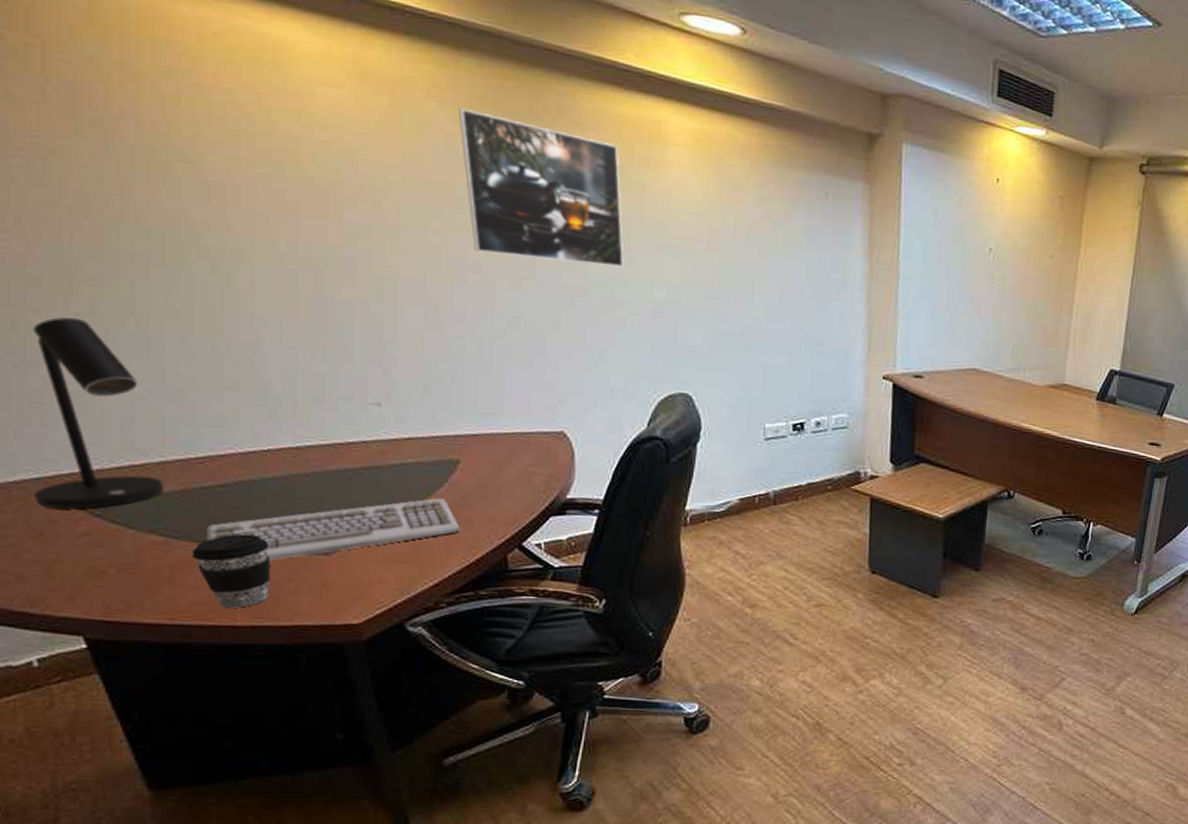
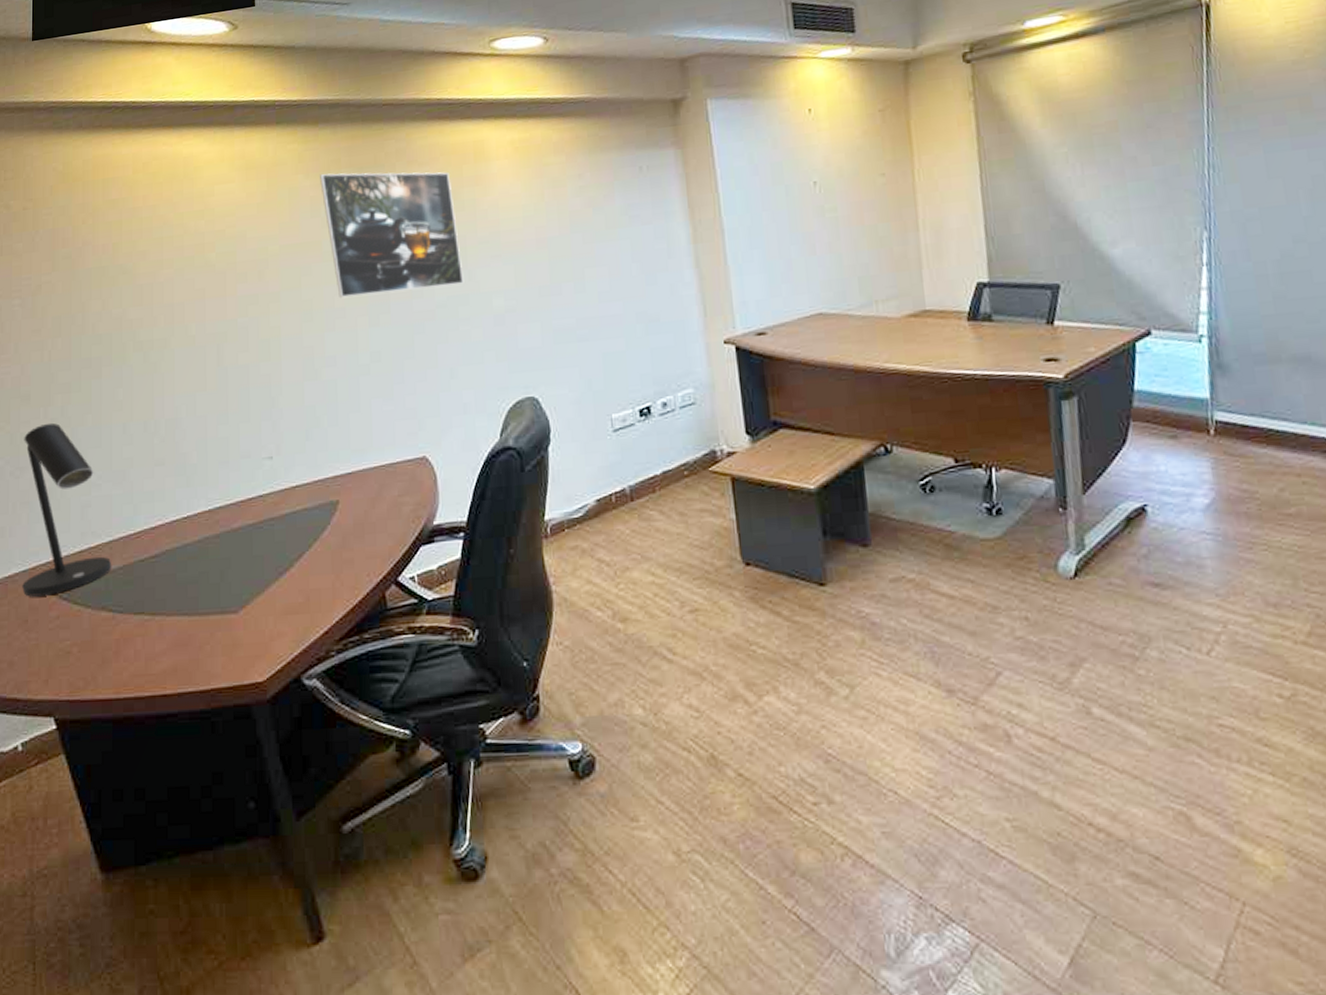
coffee cup: present [192,534,271,608] -> none [132,600,192,677]
keyboard: present [207,497,460,561] -> none [143,541,343,625]

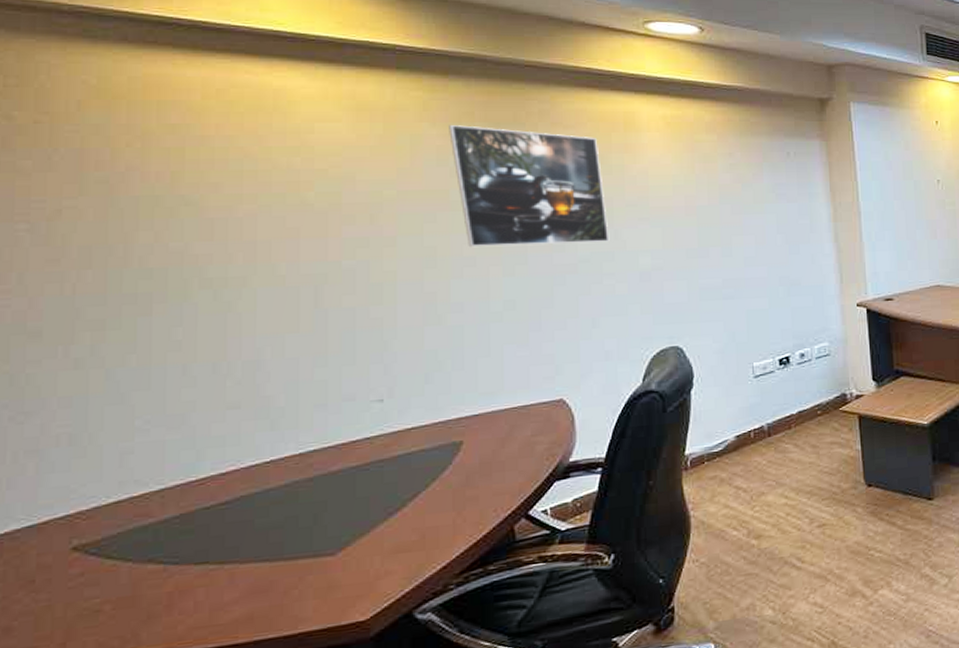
desk lamp: present [22,422,112,597] -> none [26,362,164,555]

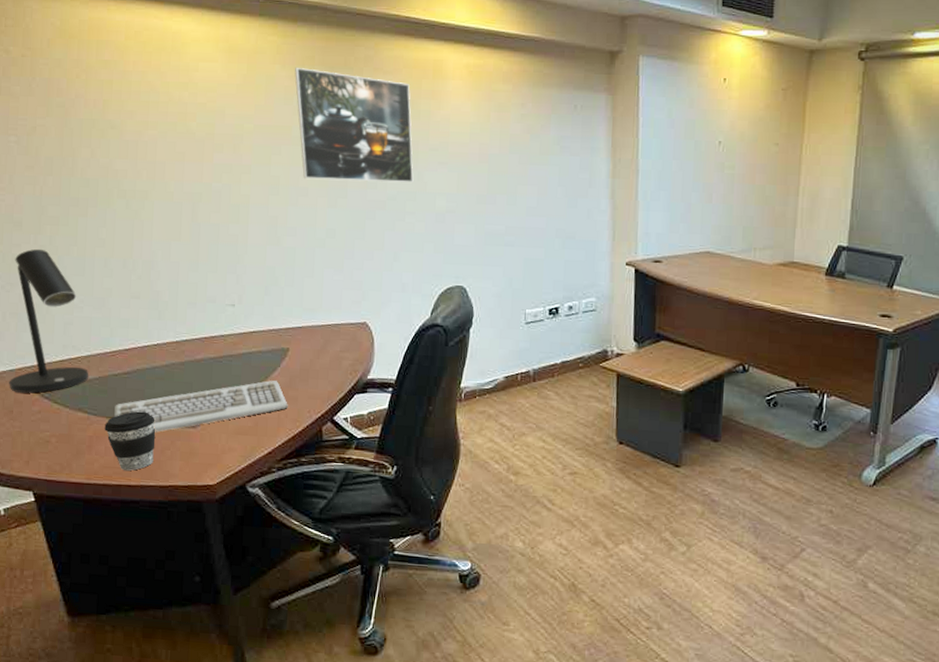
desk lamp: none [26,362,164,555] -> present [9,248,89,393]
coffee cup: none [192,547,275,627] -> present [104,411,156,471]
keyboard: none [207,480,466,570] -> present [114,379,288,432]

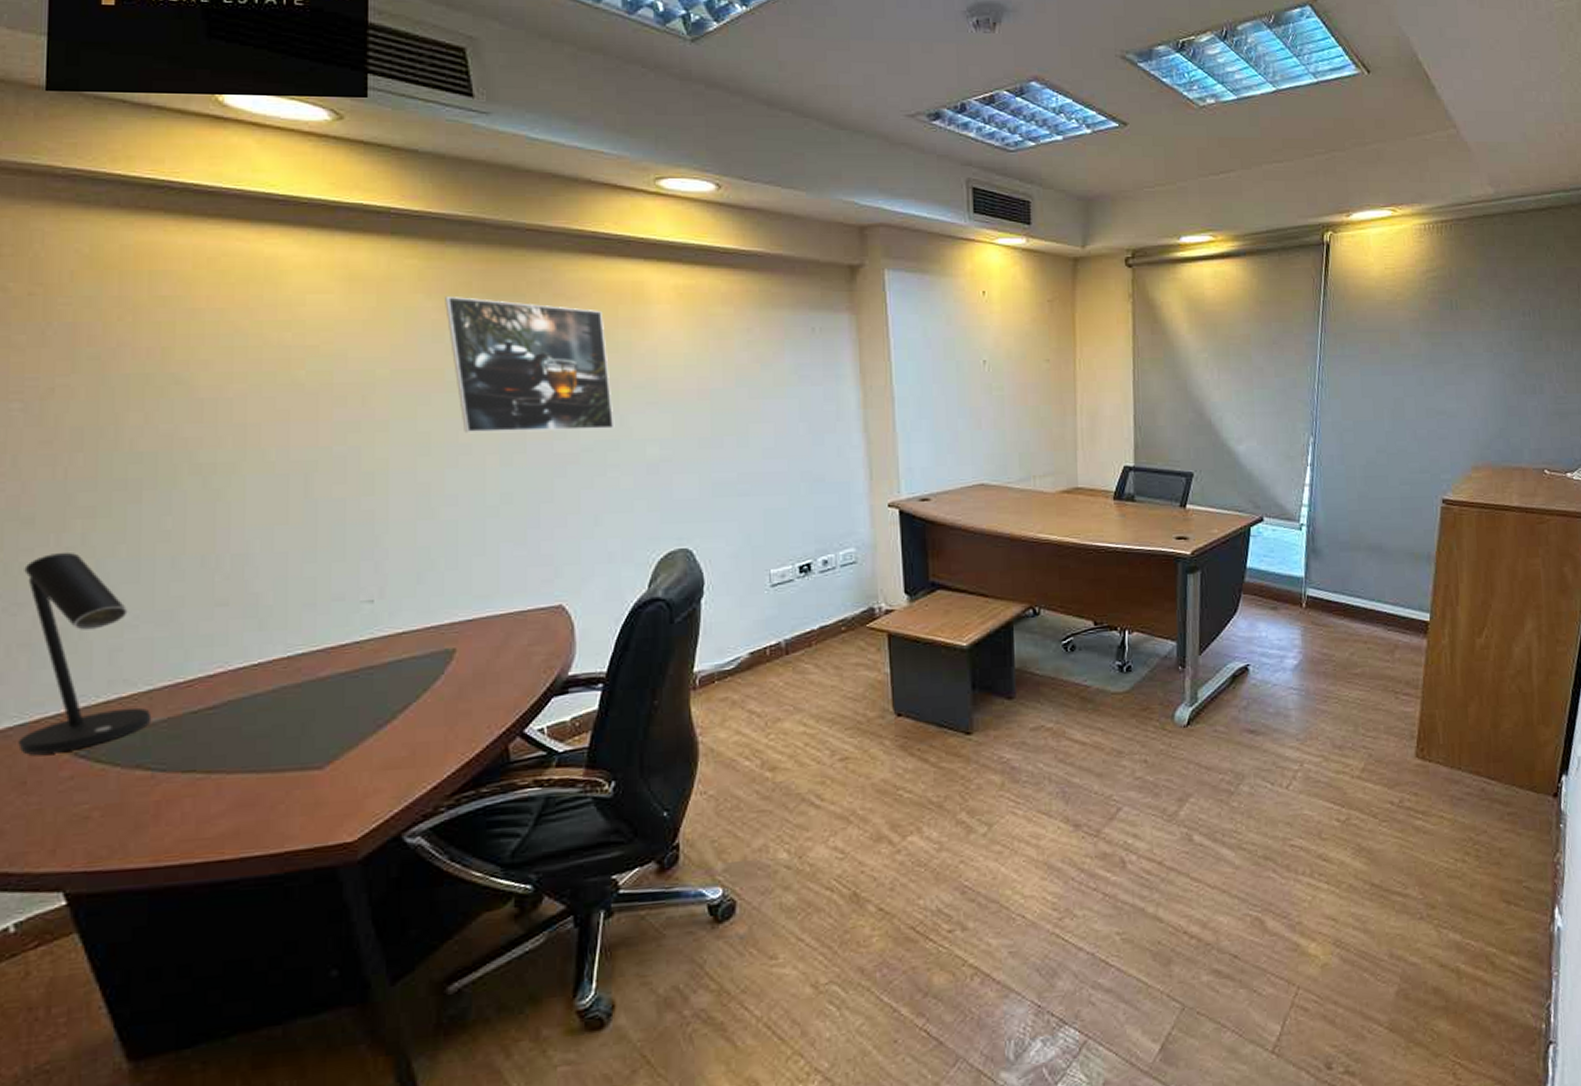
coffee cup: present [104,411,156,471] -> none [179,756,261,841]
keyboard: present [114,379,288,432] -> none [194,691,458,783]

